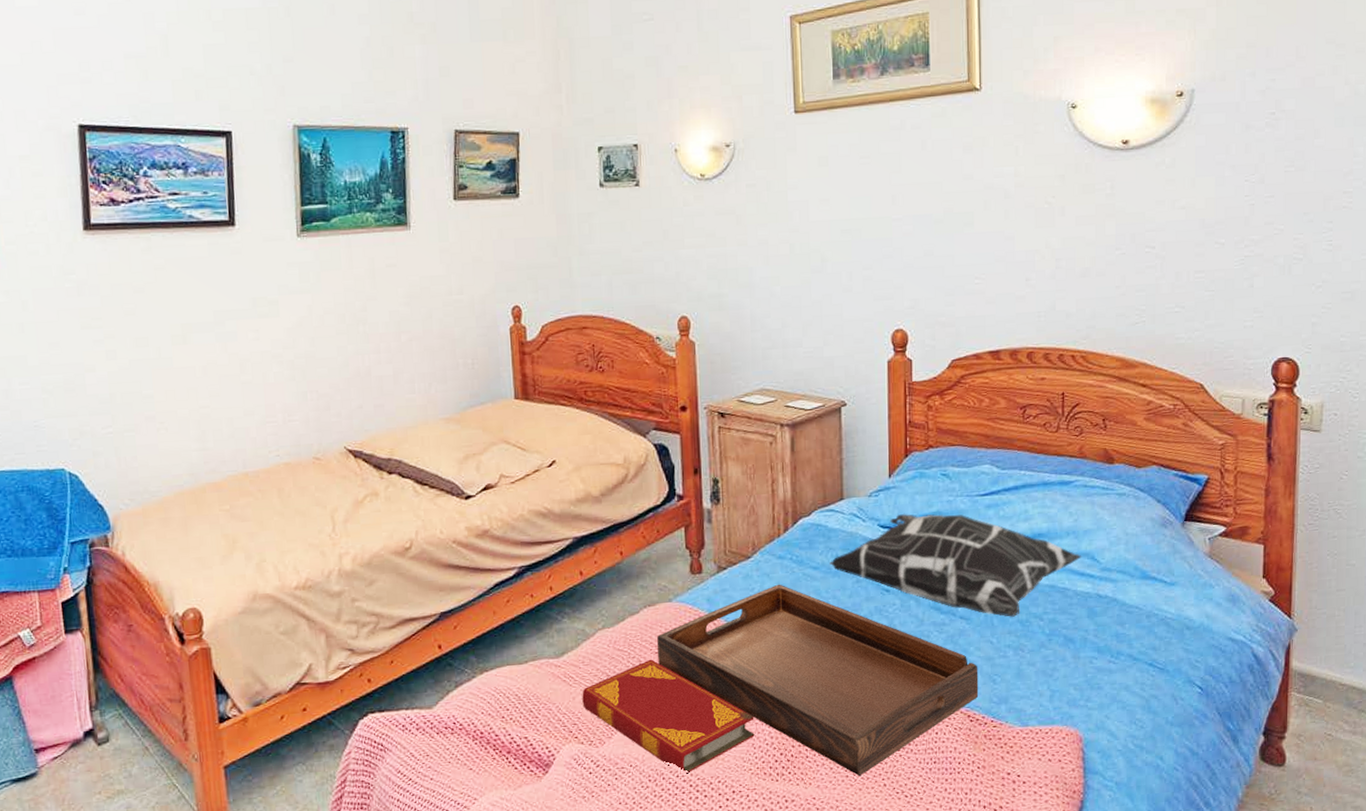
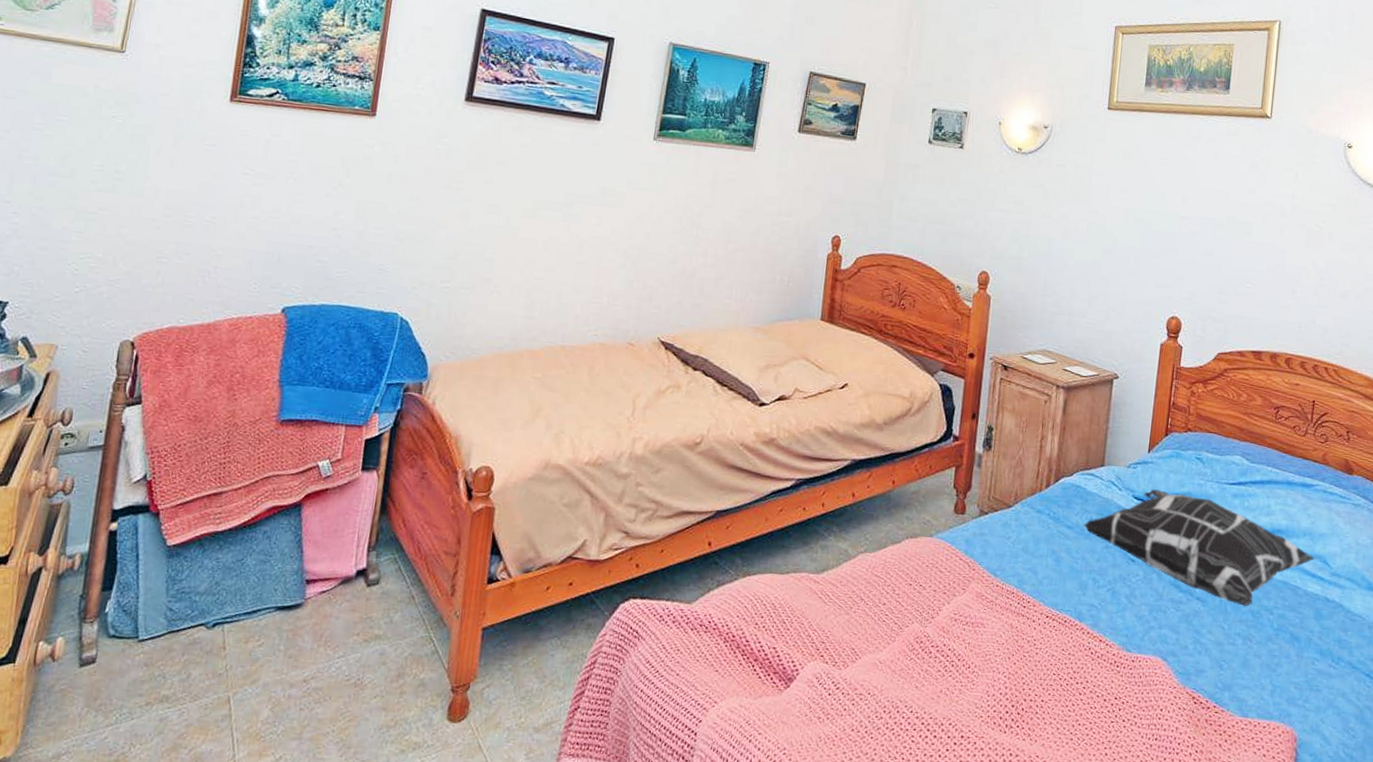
hardback book: present [582,659,755,774] -> none [833,590,993,711]
serving tray: present [657,584,979,776] -> none [911,537,1208,741]

